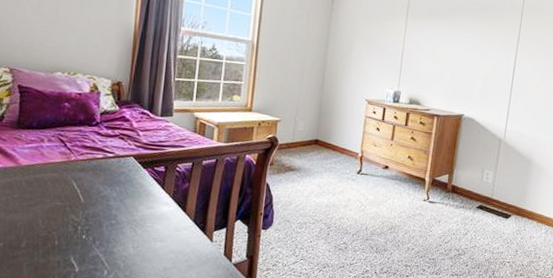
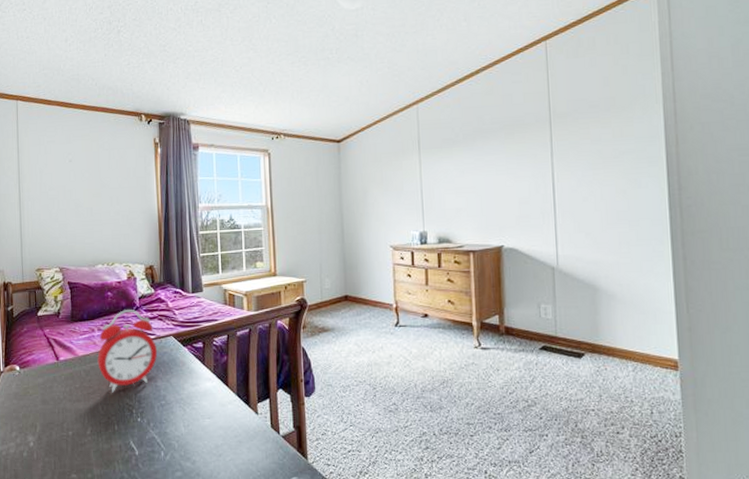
alarm clock: none [43,123,115,207] -> present [97,310,158,393]

